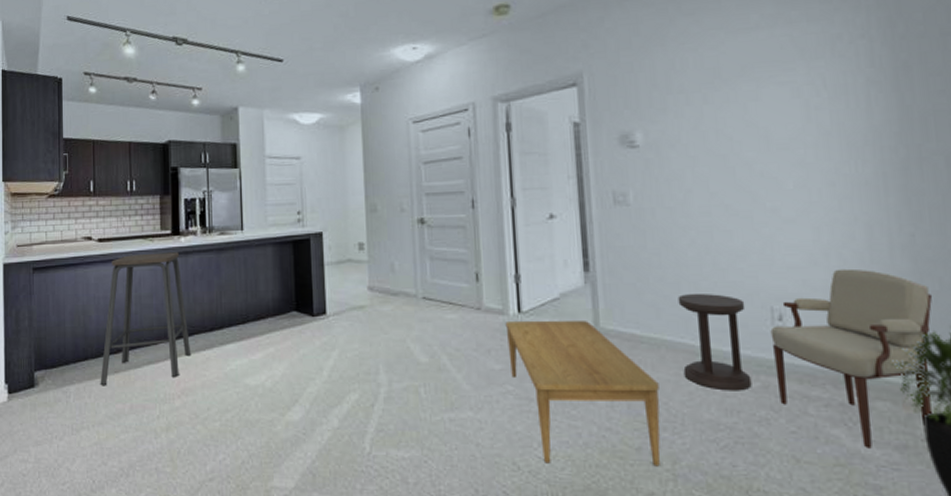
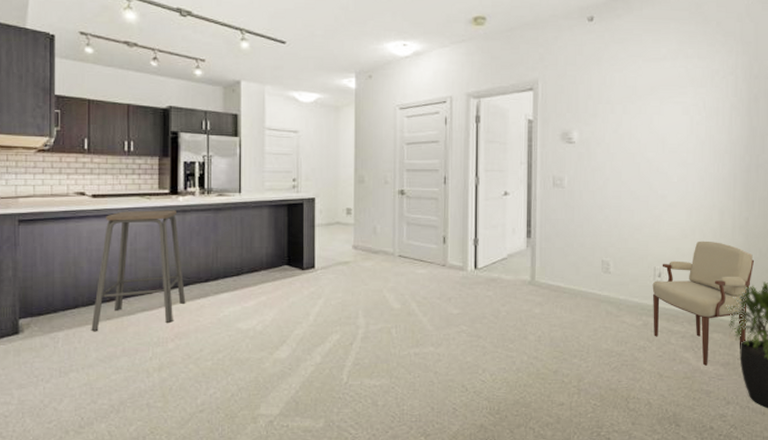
coffee table: present [505,321,661,467] -> none [464,276,574,385]
side table: present [678,294,752,391] -> none [591,257,638,328]

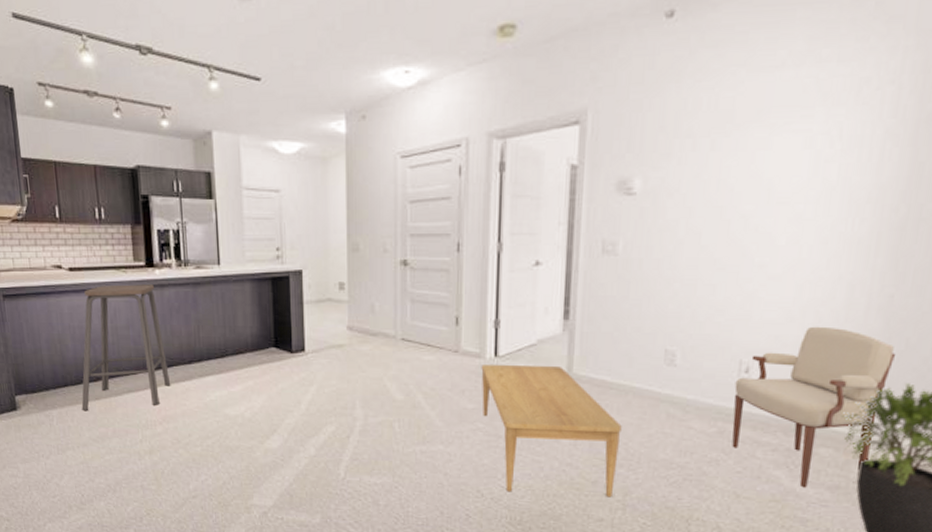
coffee table: none [464,276,574,385] -> present [481,365,622,498]

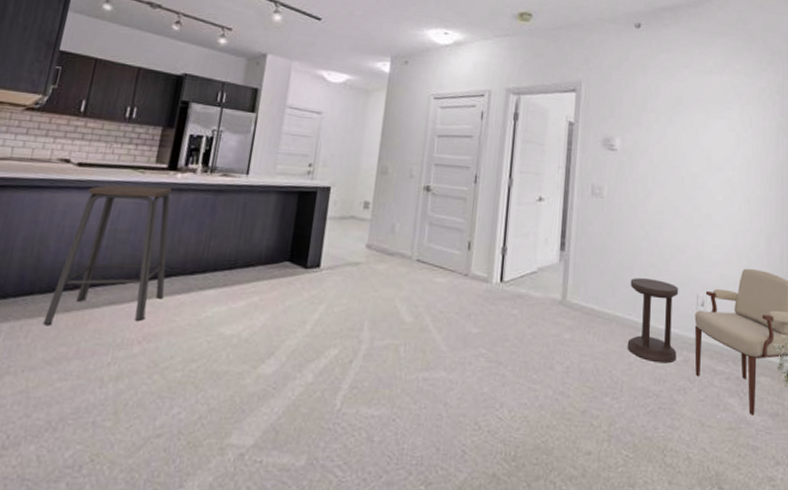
coffee table: present [481,365,622,498] -> none [486,289,607,428]
side table: none [646,345,716,435] -> present [627,278,679,364]

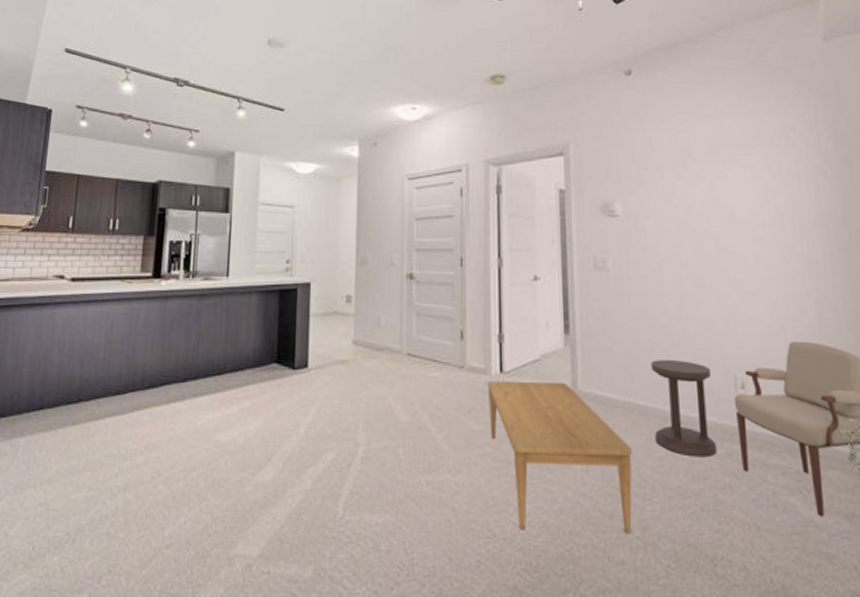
bar stool: present [43,184,172,326] -> none [54,296,161,439]
coffee table: none [486,289,607,428] -> present [487,382,632,534]

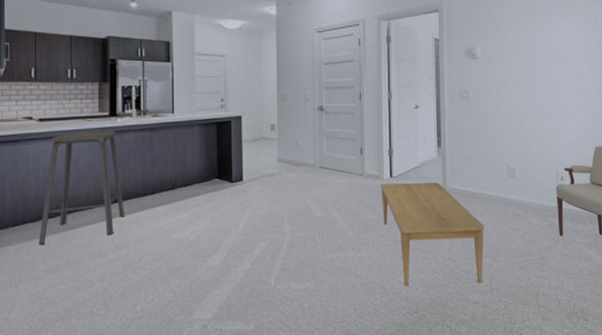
bar stool: none [54,296,161,439] -> present [38,131,125,246]
side table: present [650,360,717,458] -> none [499,162,543,229]

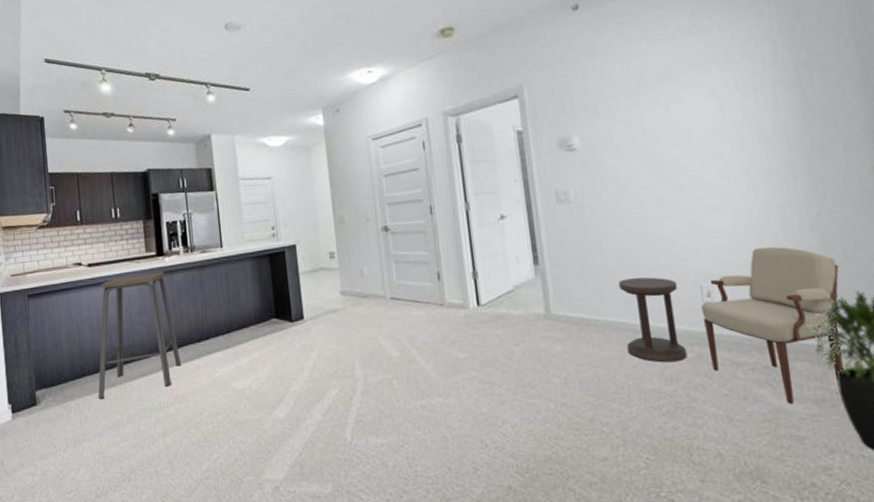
coffee table: present [381,183,484,286] -> none [466,309,611,439]
side table: none [499,162,543,229] -> present [618,277,688,363]

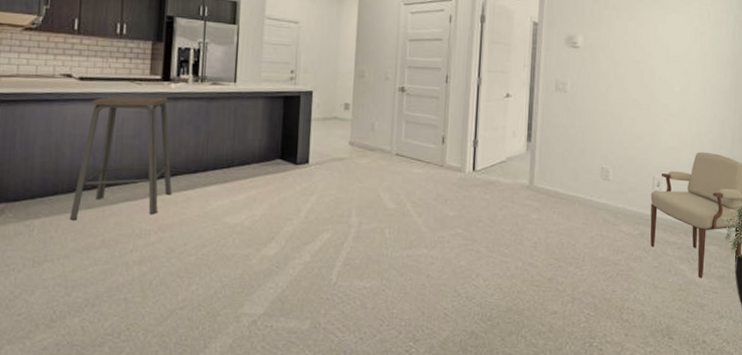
side table: present [618,277,688,363] -> none [589,164,637,237]

